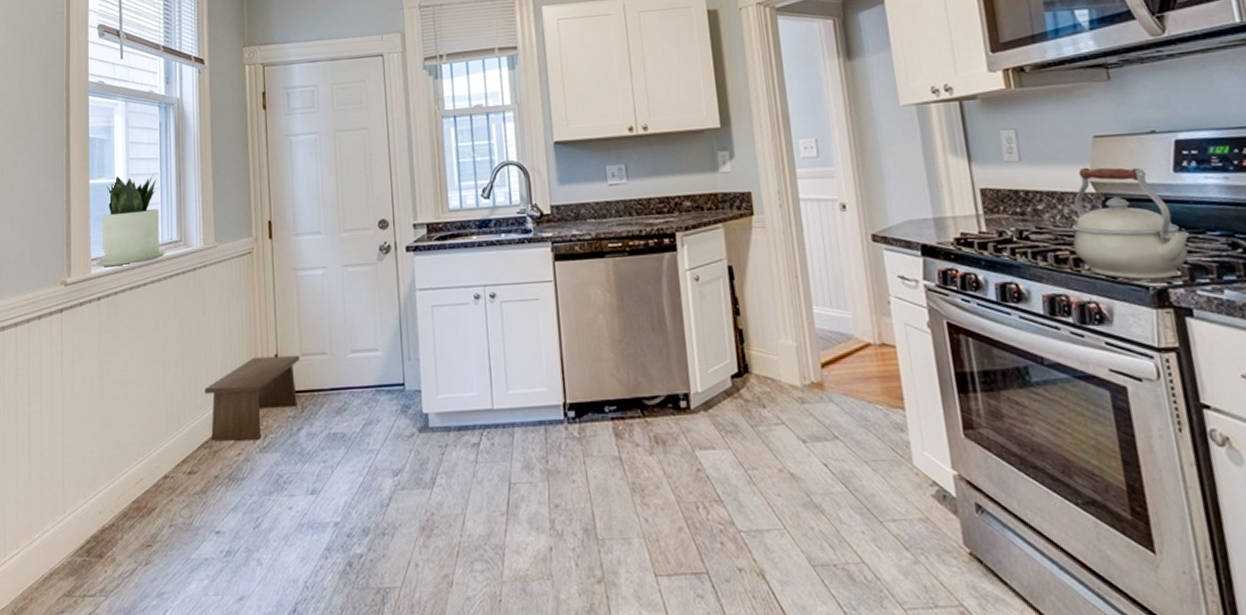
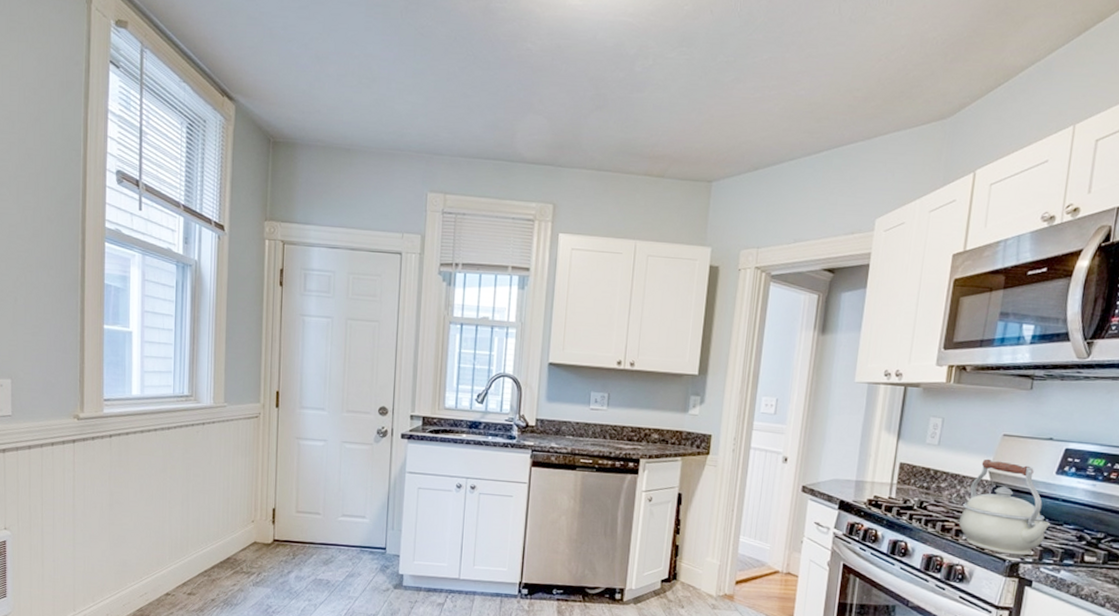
planter: present [95,173,166,267] -> none [107,326,177,410]
step stool: present [205,355,301,442] -> none [207,508,296,575]

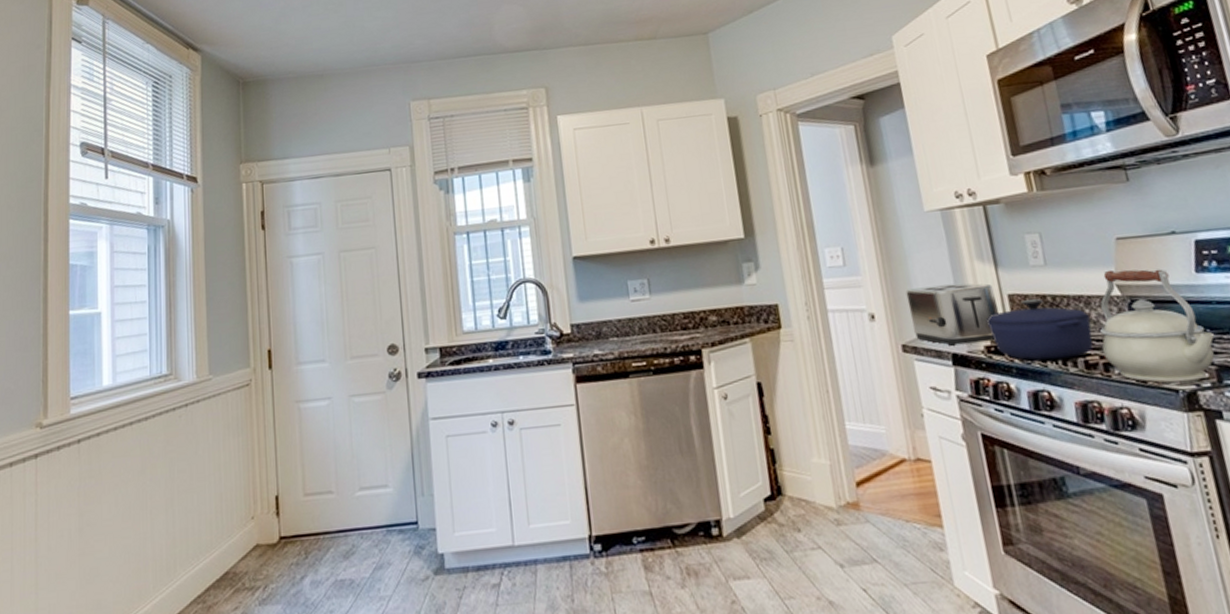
toaster: none [815,443,890,497] -> present [905,283,1000,346]
cooking pot: none [875,470,960,522] -> present [986,299,1093,362]

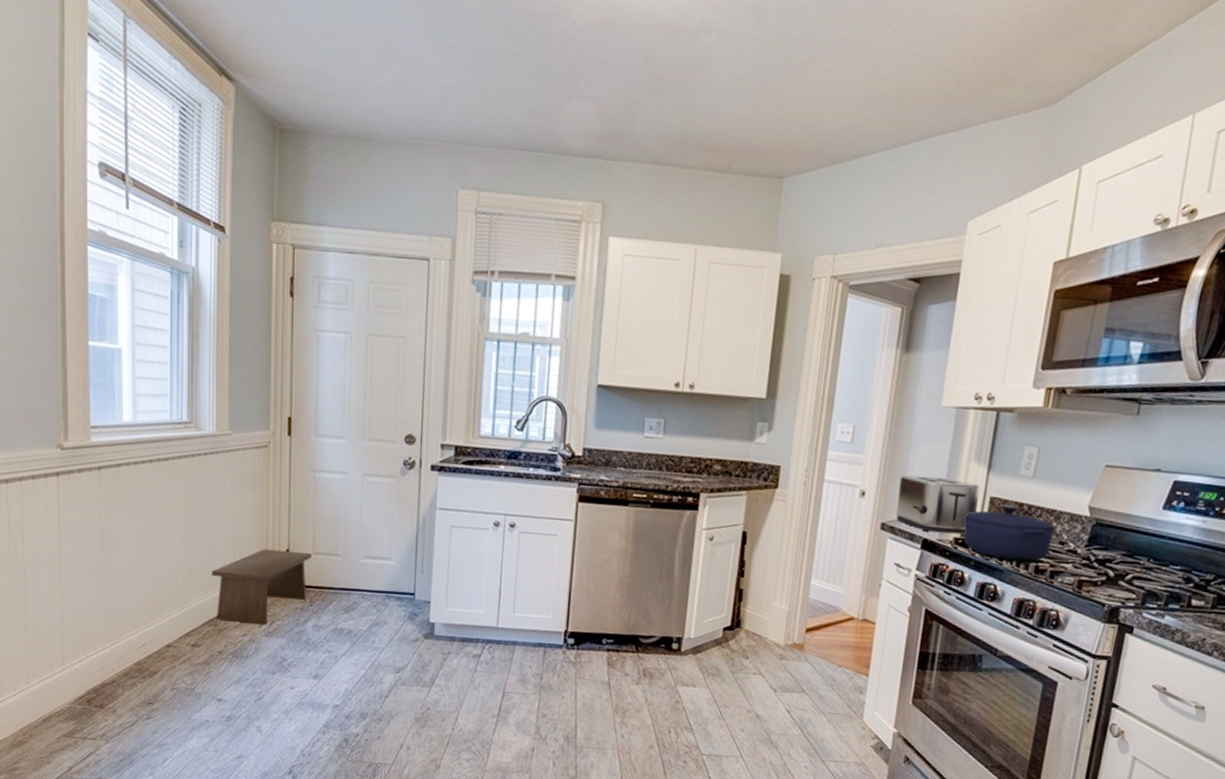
step stool: none [198,495,304,596] -> present [212,549,313,625]
kettle: present [1099,269,1215,383] -> none [1053,492,1155,600]

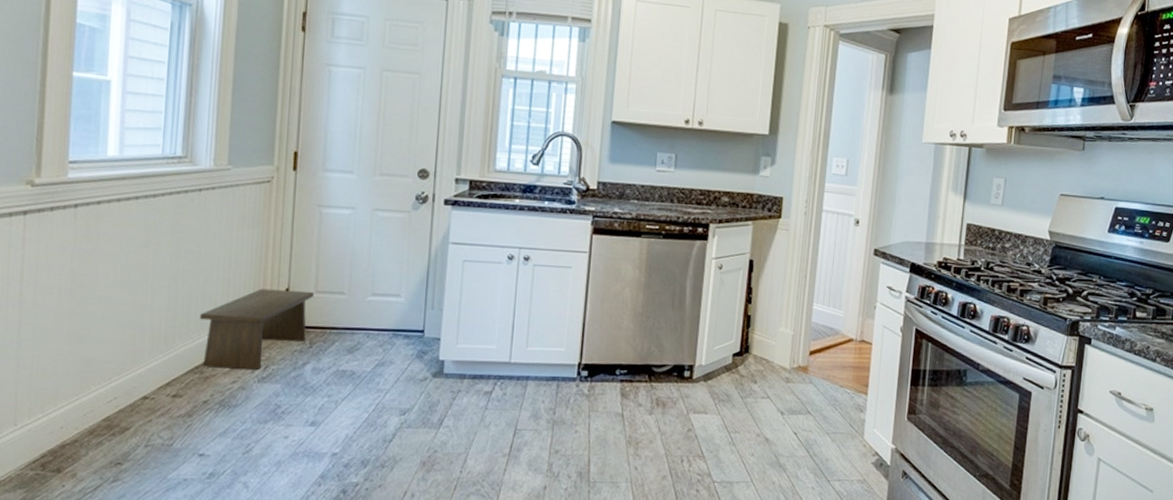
toaster: present [895,475,980,535] -> none [886,204,957,259]
cooking pot: present [963,505,1056,563] -> none [944,231,1023,283]

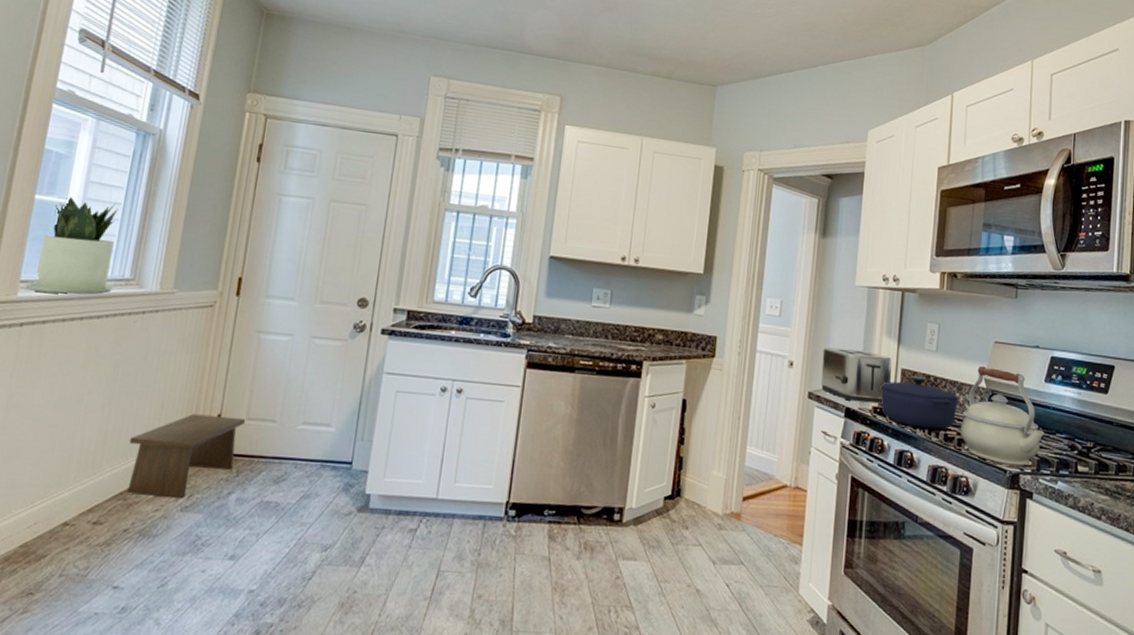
planter: none [73,73,167,174] -> present [24,197,118,295]
toaster: none [886,204,957,259] -> present [820,347,892,404]
cooking pot: none [944,231,1023,283] -> present [879,376,959,431]
kettle: none [1022,218,1105,314] -> present [960,365,1044,466]

